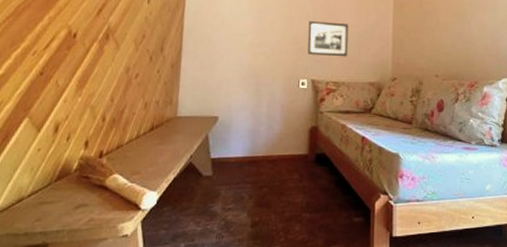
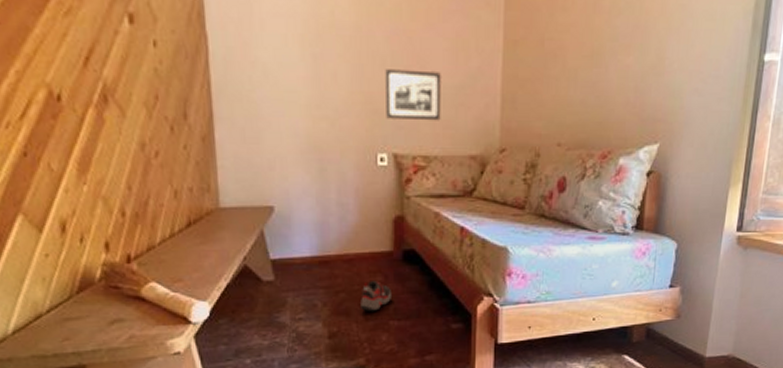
shoe: none [280,179,305,205] -> present [361,281,391,312]

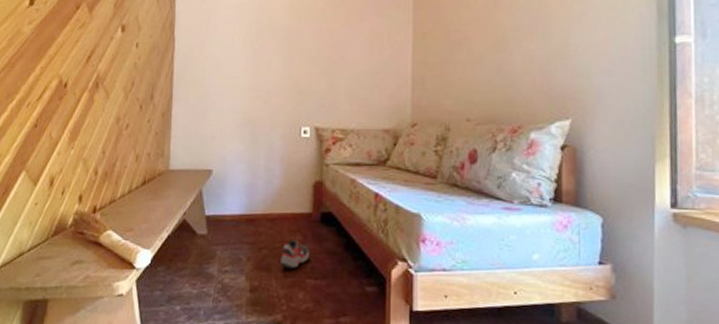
picture frame: present [385,69,441,121] -> none [310,59,358,100]

